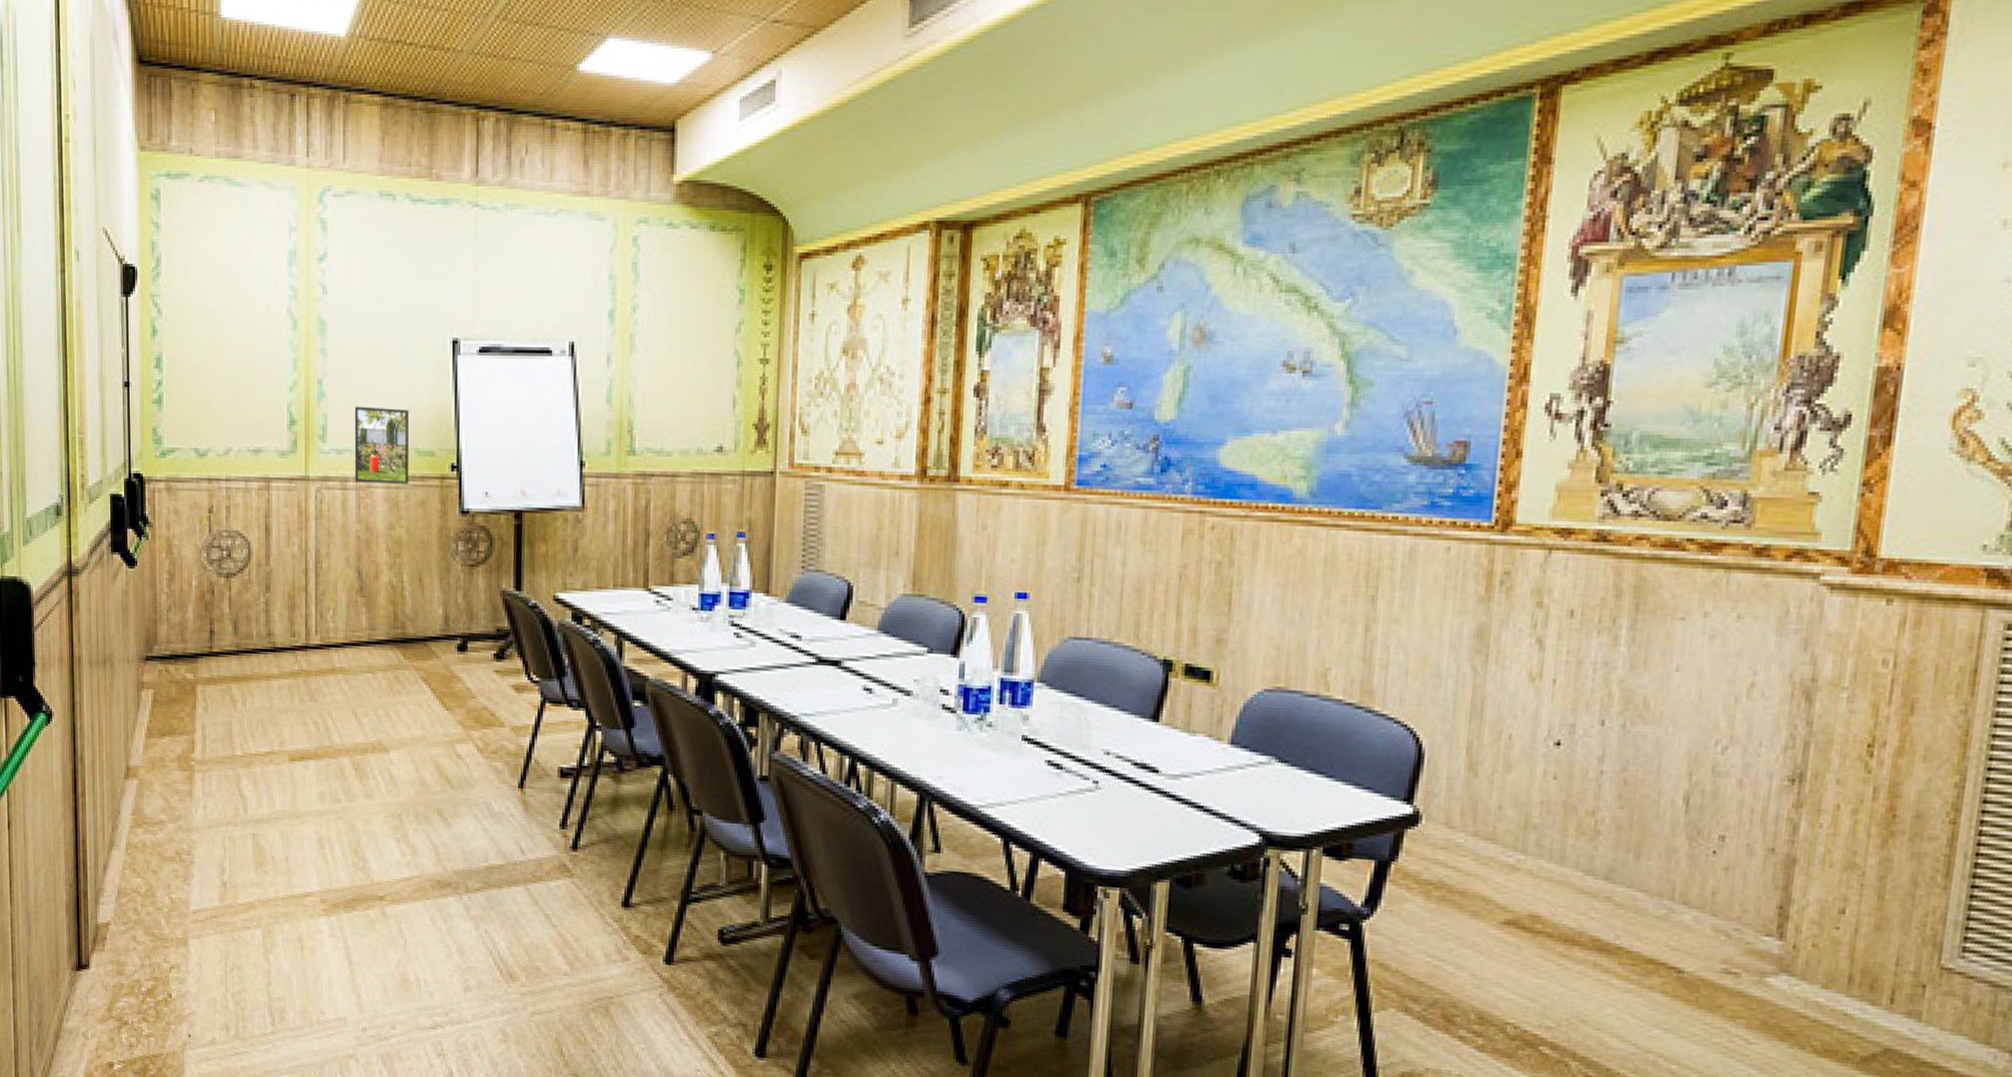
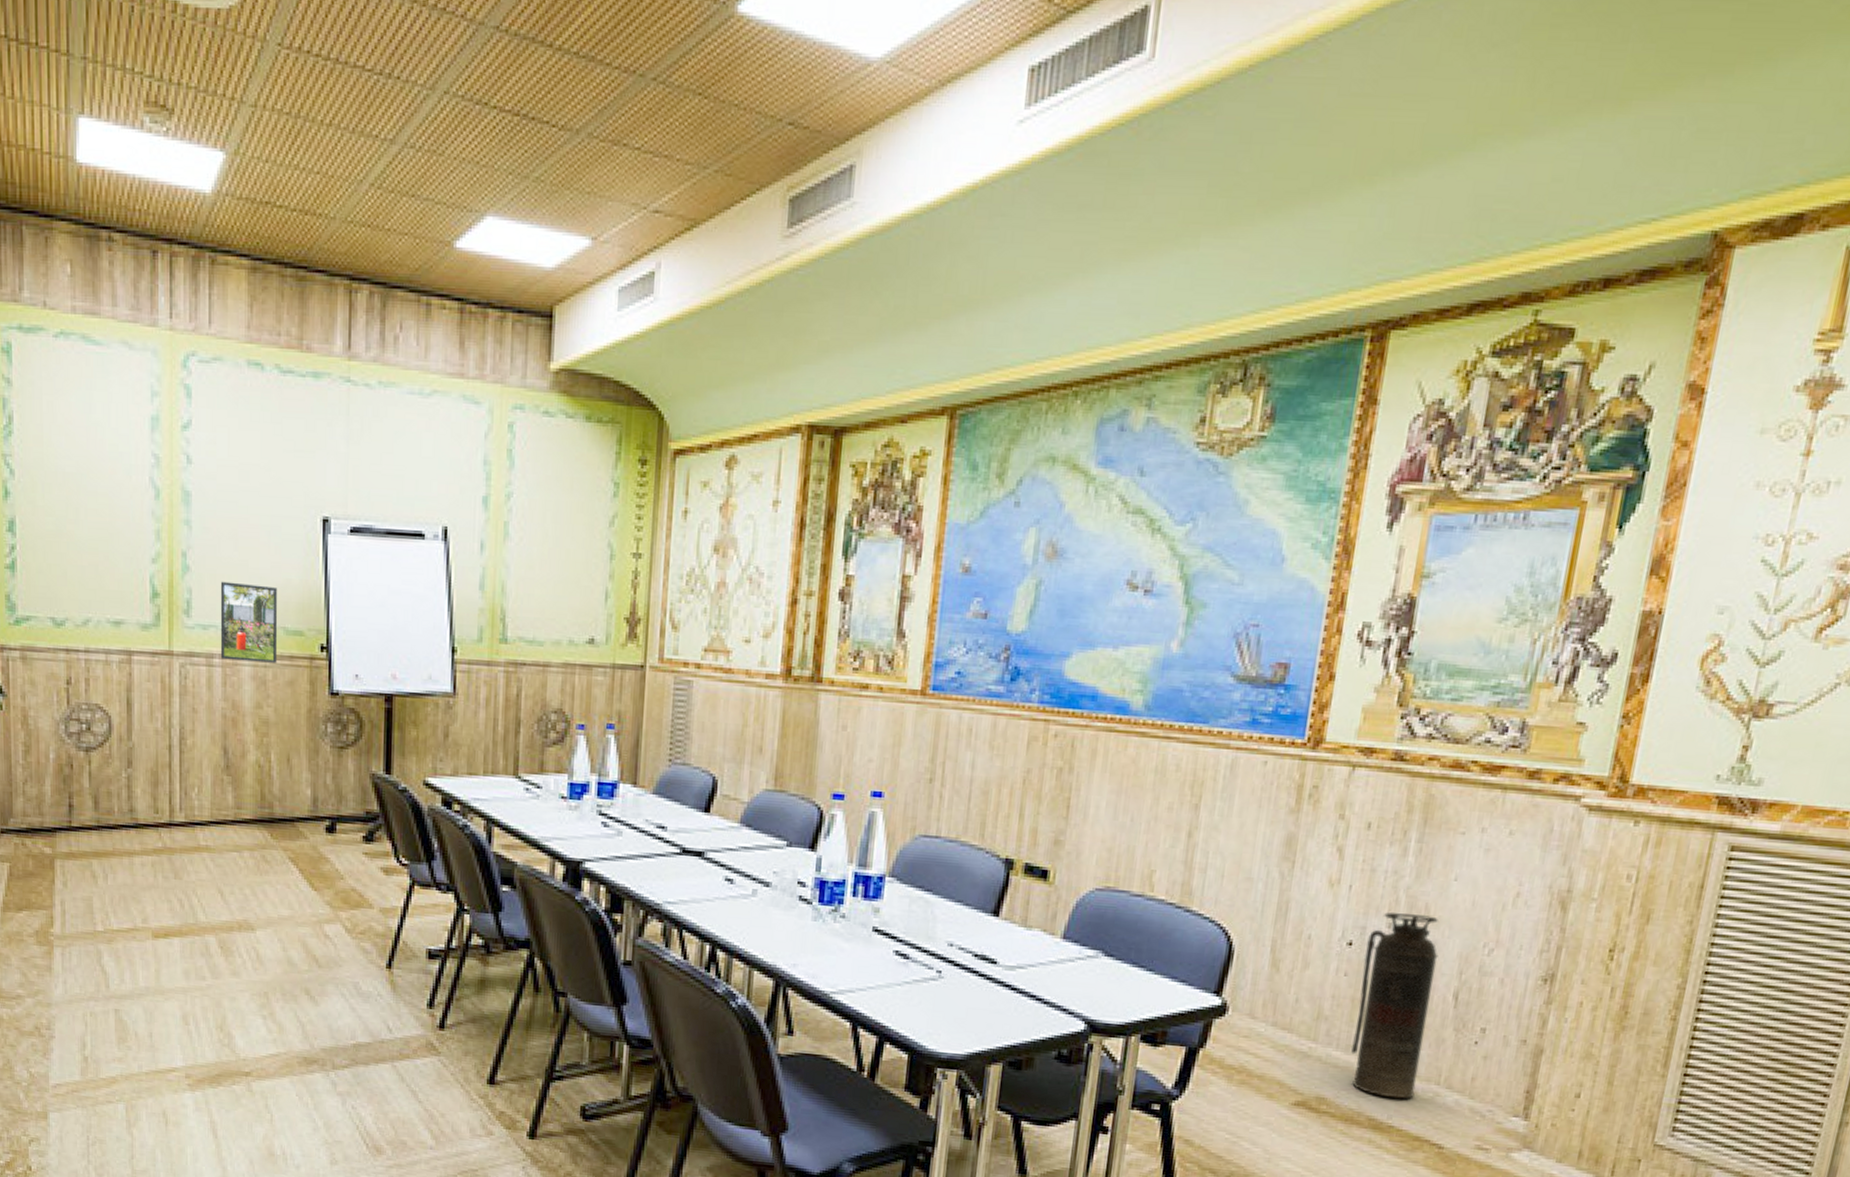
fire extinguisher: none [1566,708,1663,917] -> present [1351,912,1439,1099]

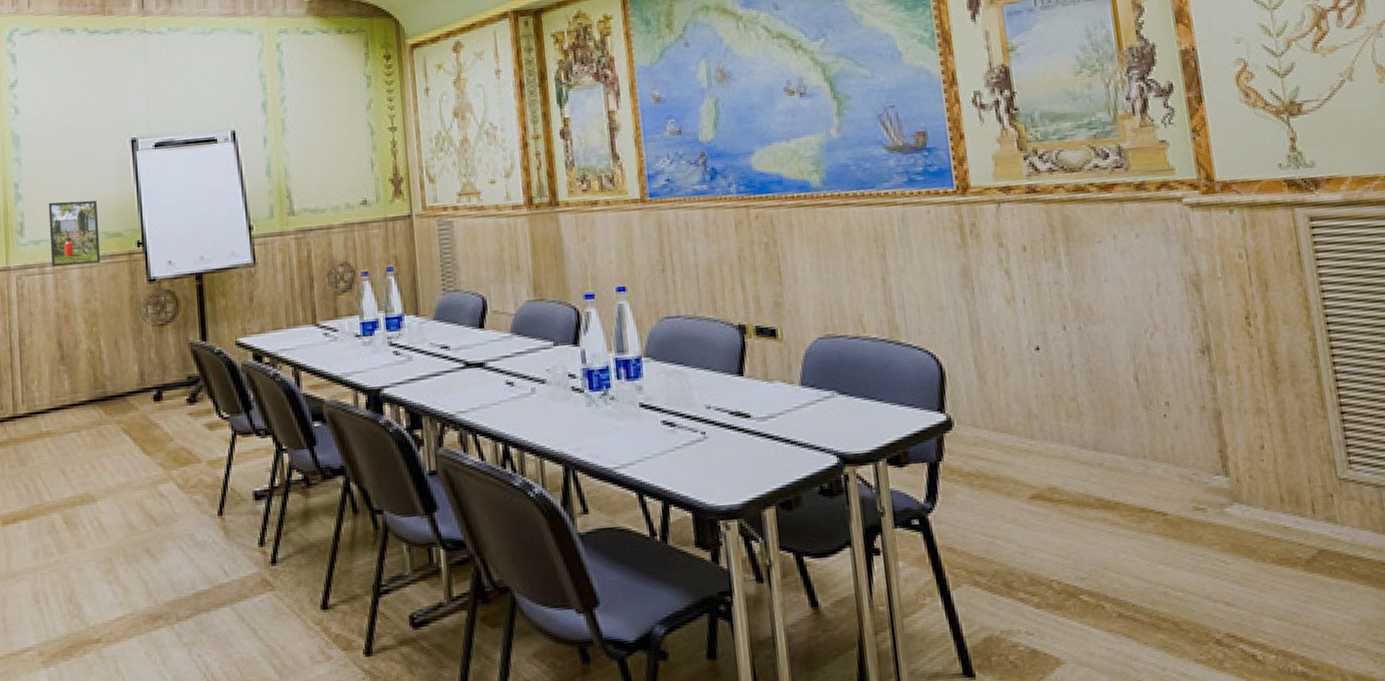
fire extinguisher: present [1351,912,1439,1099] -> none [1050,313,1129,478]

